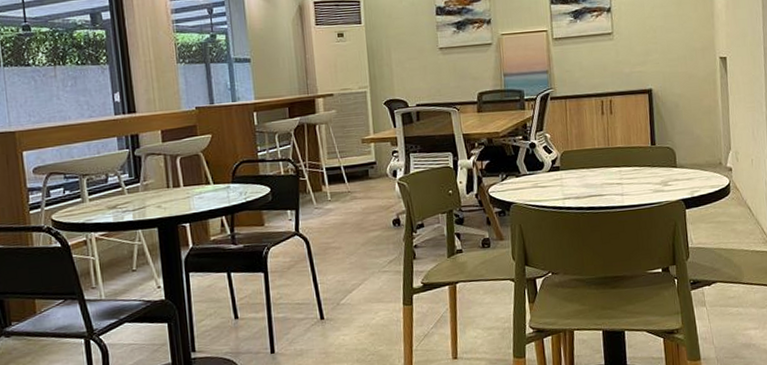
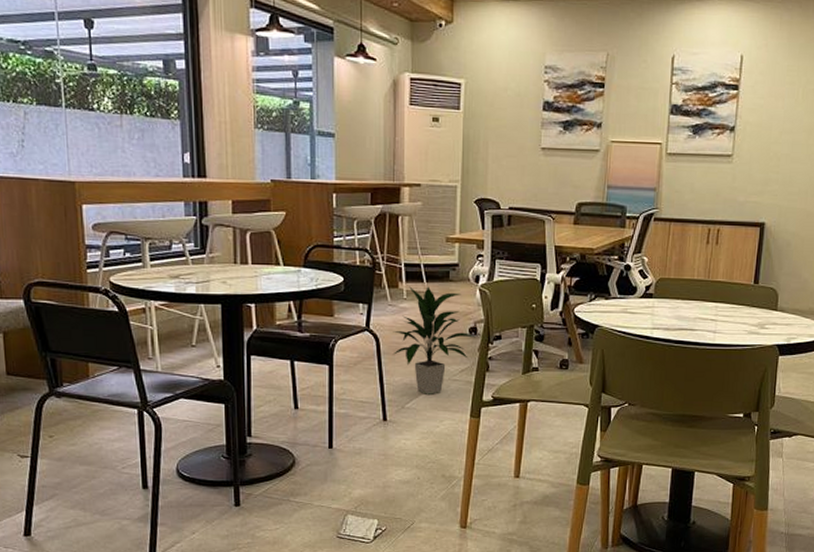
indoor plant: none [321,185,399,289] -> present [393,285,475,394]

